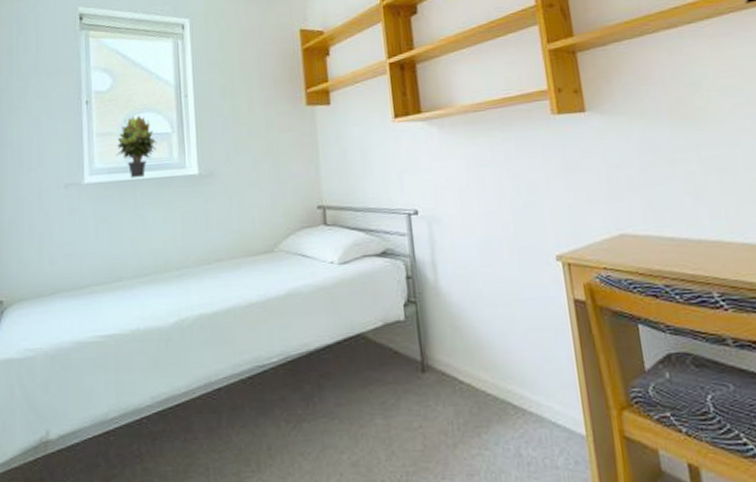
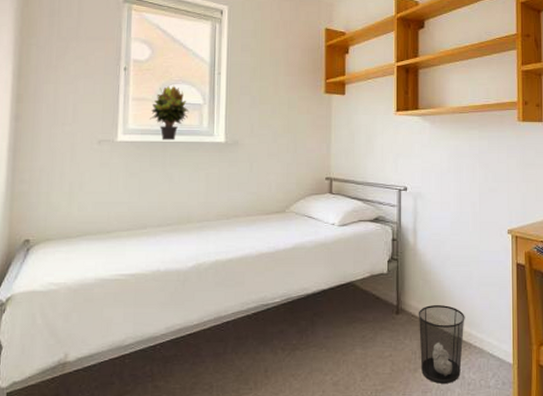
waste bin: none [449,359,516,463] -> present [418,305,465,384]

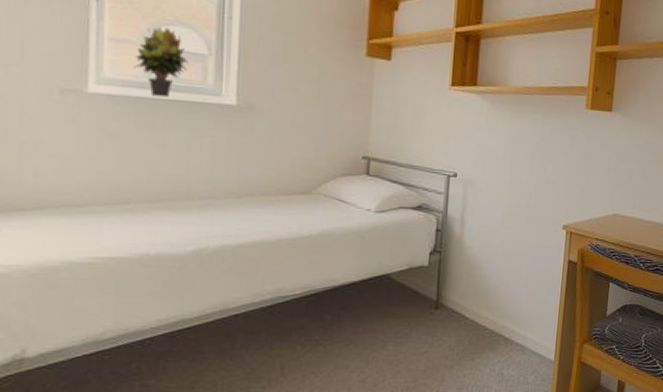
waste bin: present [418,305,465,384] -> none [458,301,510,380]

